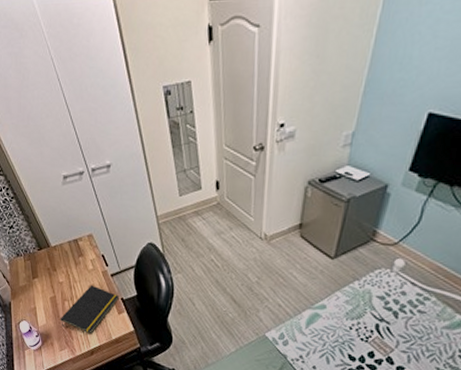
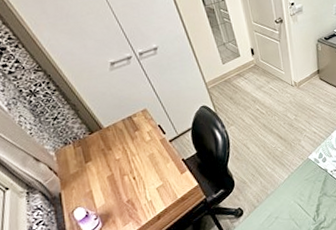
notepad: present [60,284,120,333] -> none [120,154,181,202]

